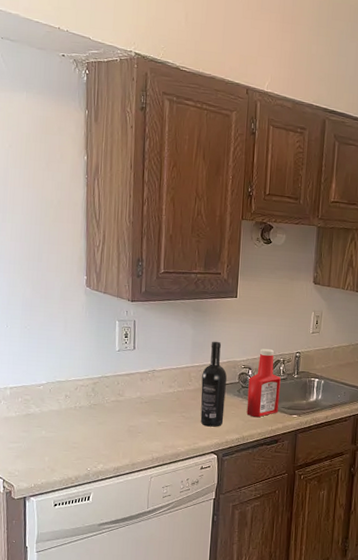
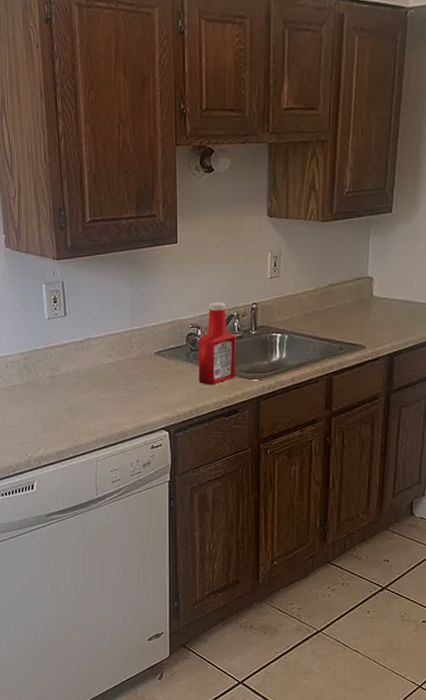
wine bottle: present [200,341,227,427] -> none [144,298,173,399]

